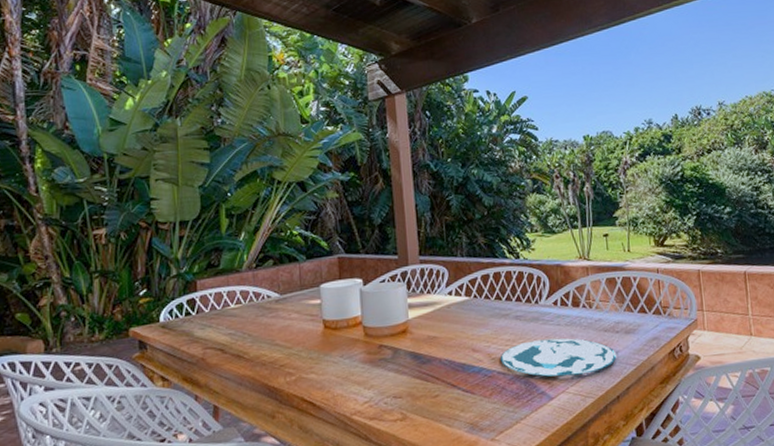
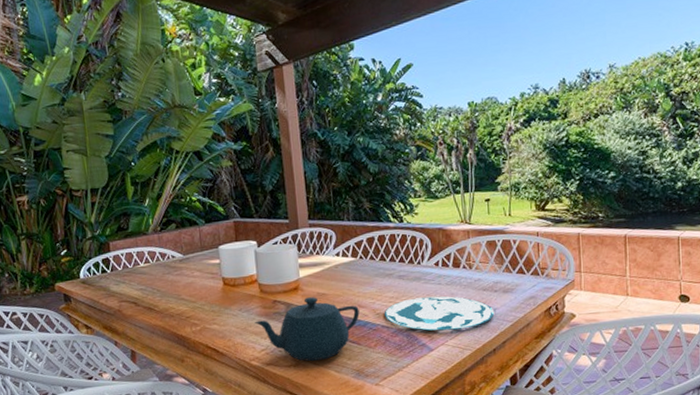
teapot: none [357,340,474,415] -> present [255,297,360,362]

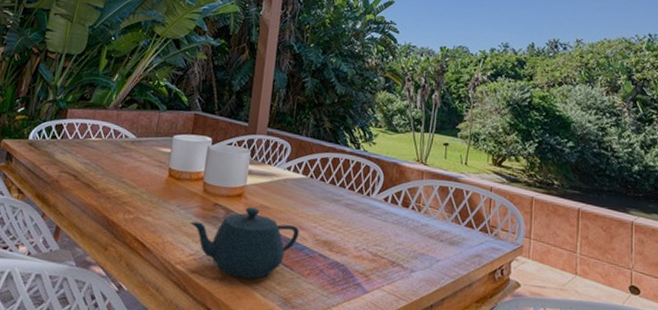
plate: present [384,296,495,331] -> none [323,230,437,276]

